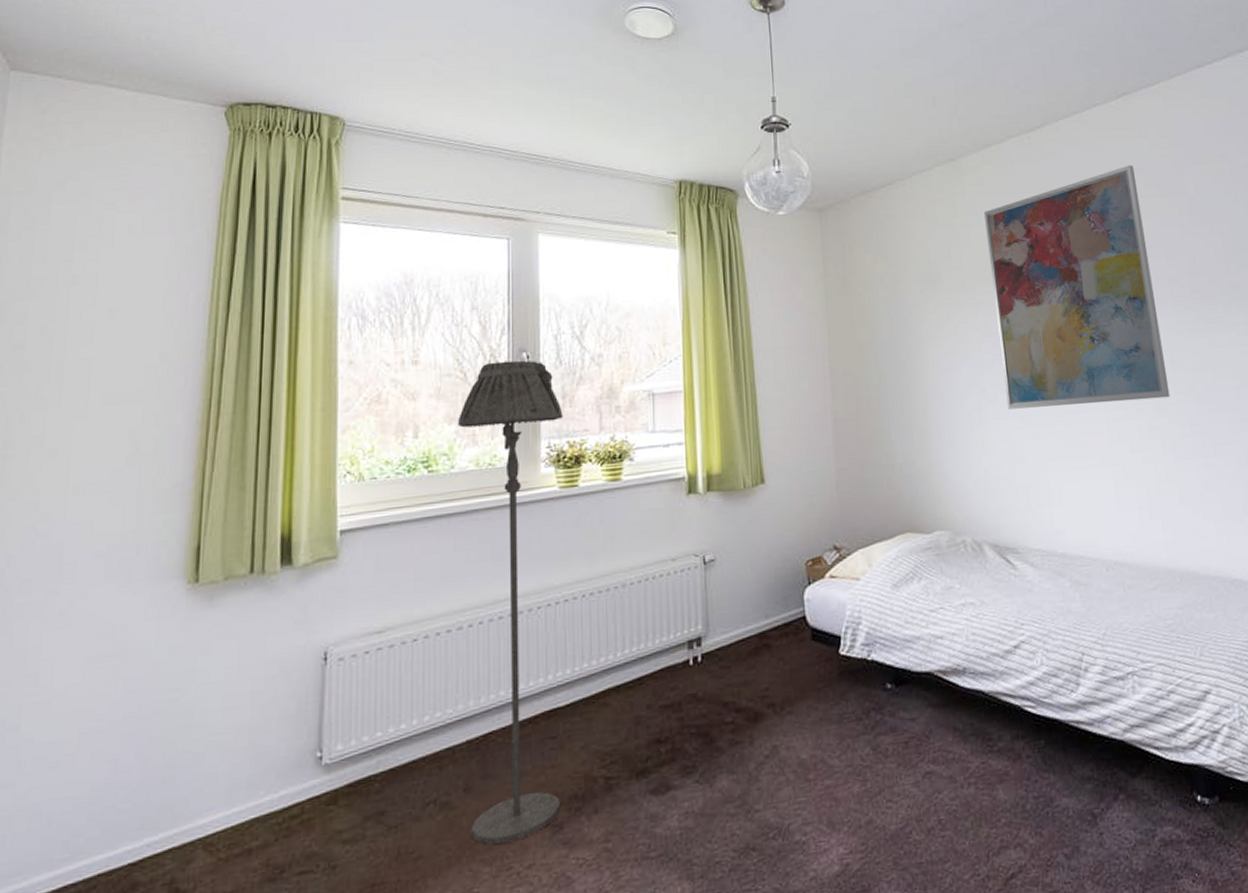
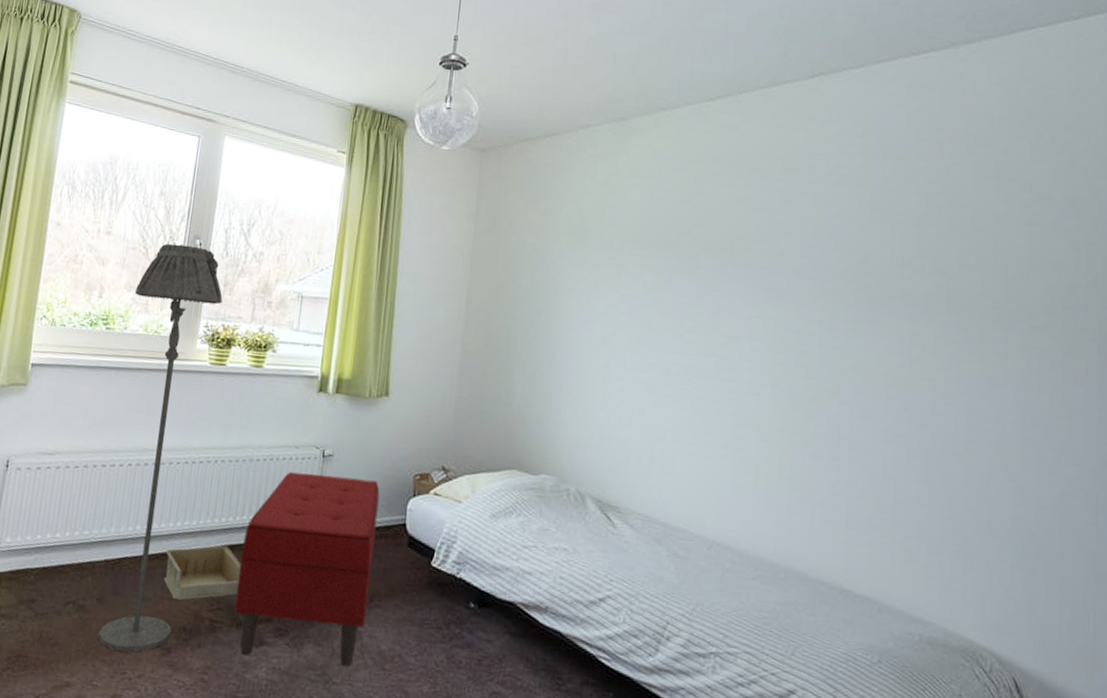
storage bin: none [539,688,633,765] -> present [163,545,242,600]
bench: none [628,577,779,809] -> present [235,472,380,668]
wall art: present [984,165,1170,409] -> none [635,148,817,394]

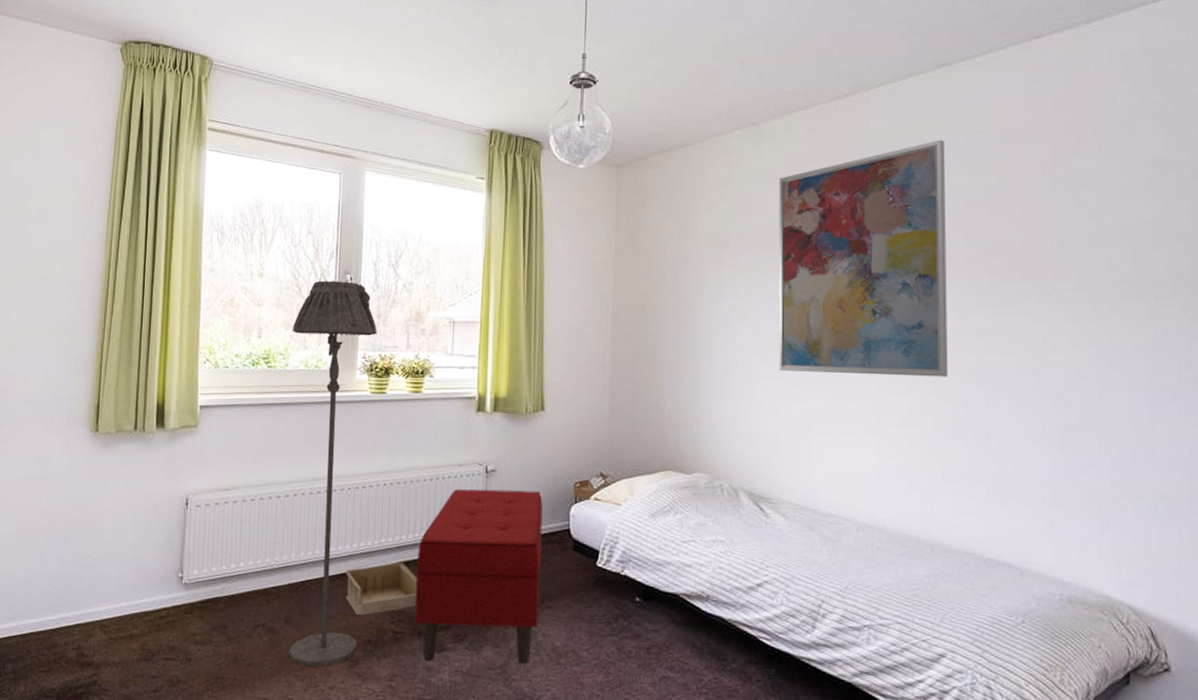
wall art: none [635,148,817,394] -> present [778,139,948,377]

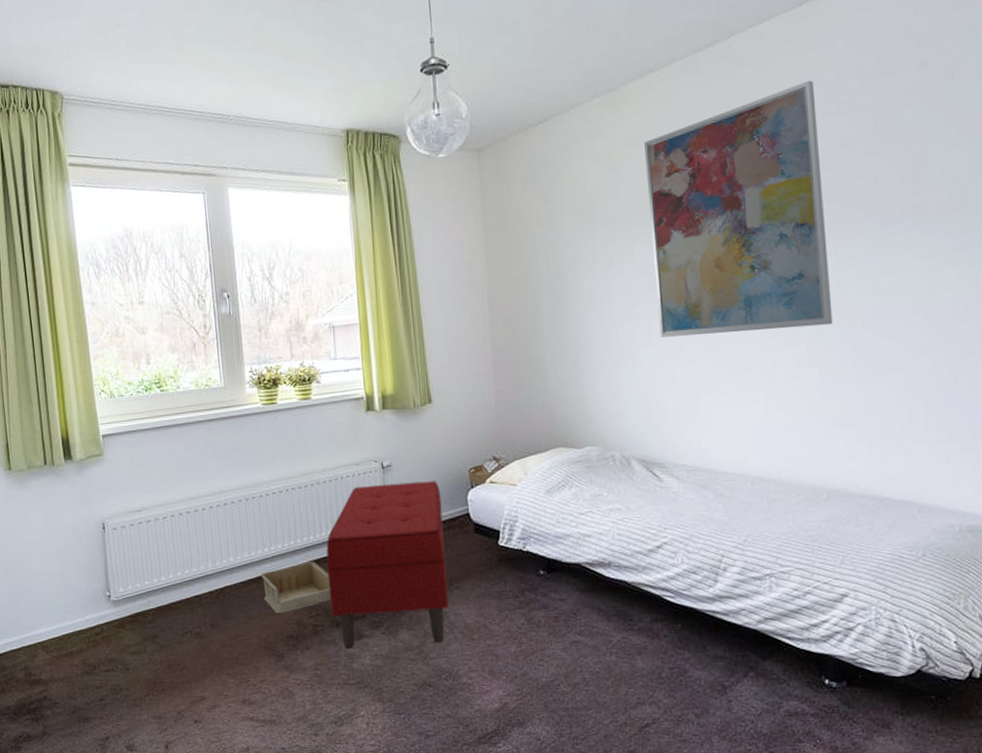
floor lamp: present [288,280,377,667] -> none [179,299,281,665]

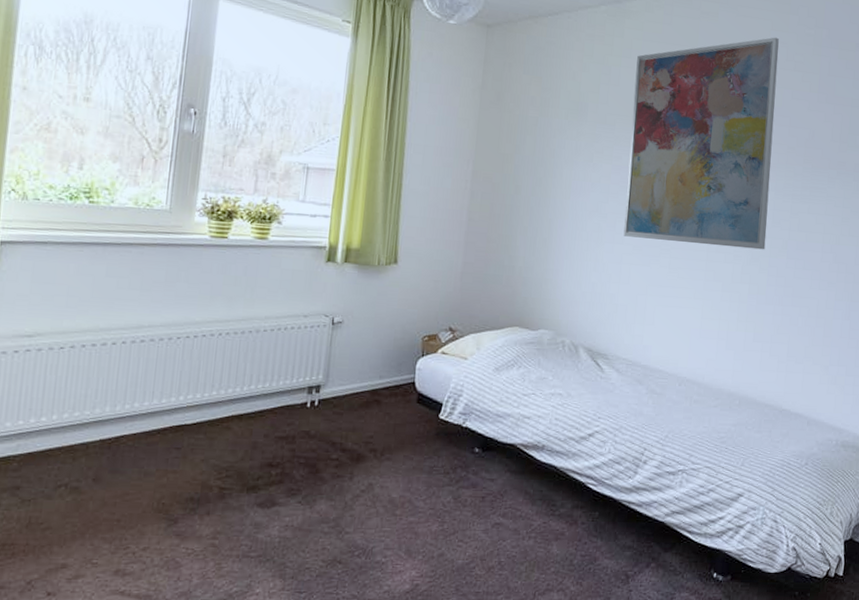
storage bin: present [260,561,332,613] -> none [166,415,251,471]
bench: present [326,481,449,650] -> none [245,340,390,518]

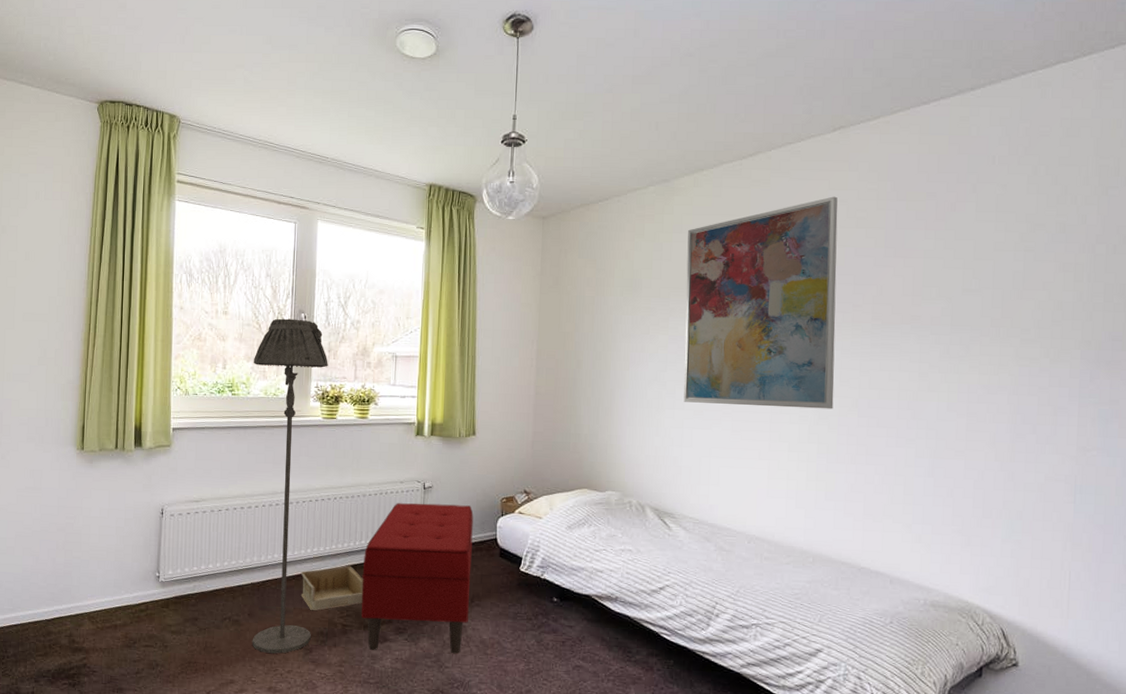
floor lamp: none [95,112,222,528] -> present [252,318,328,654]
storage bin: none [166,415,251,471] -> present [300,565,364,610]
bench: none [245,340,390,518] -> present [361,503,474,655]

